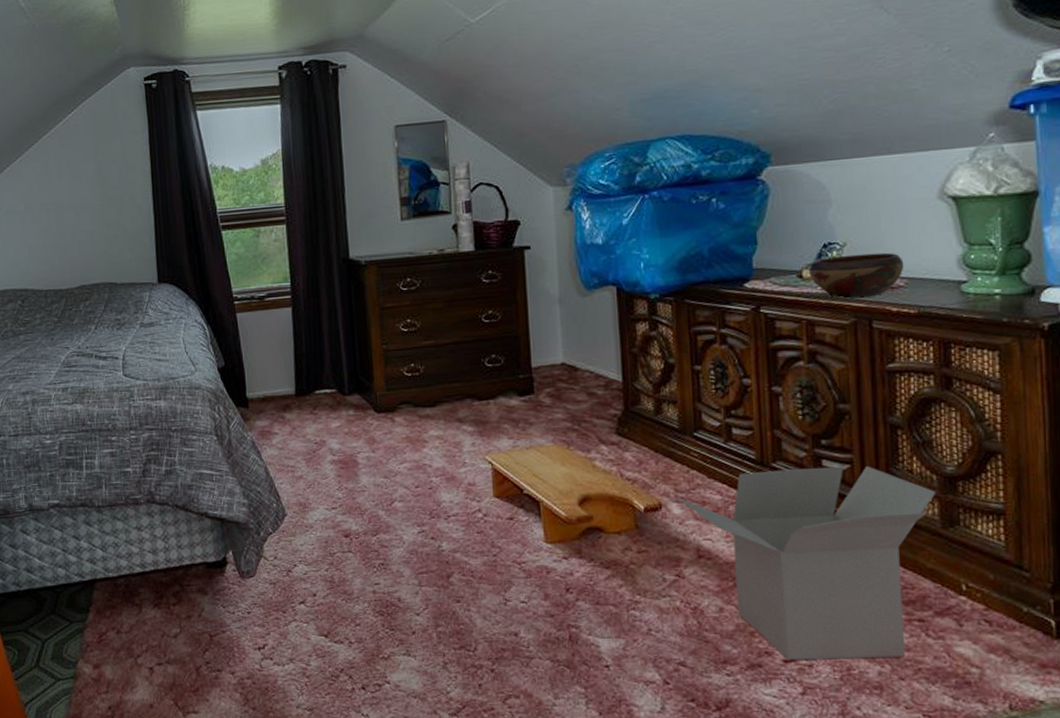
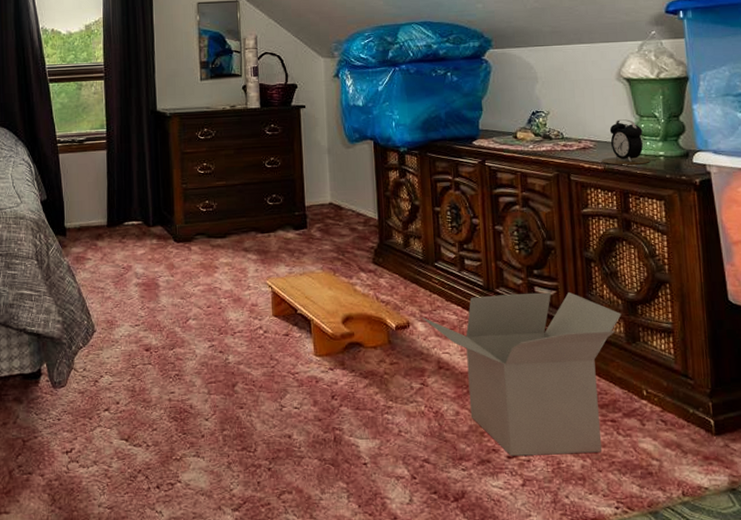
decorative bowl: present [809,252,904,298] -> none [522,120,593,155]
alarm clock: none [914,249,982,308] -> present [601,119,651,165]

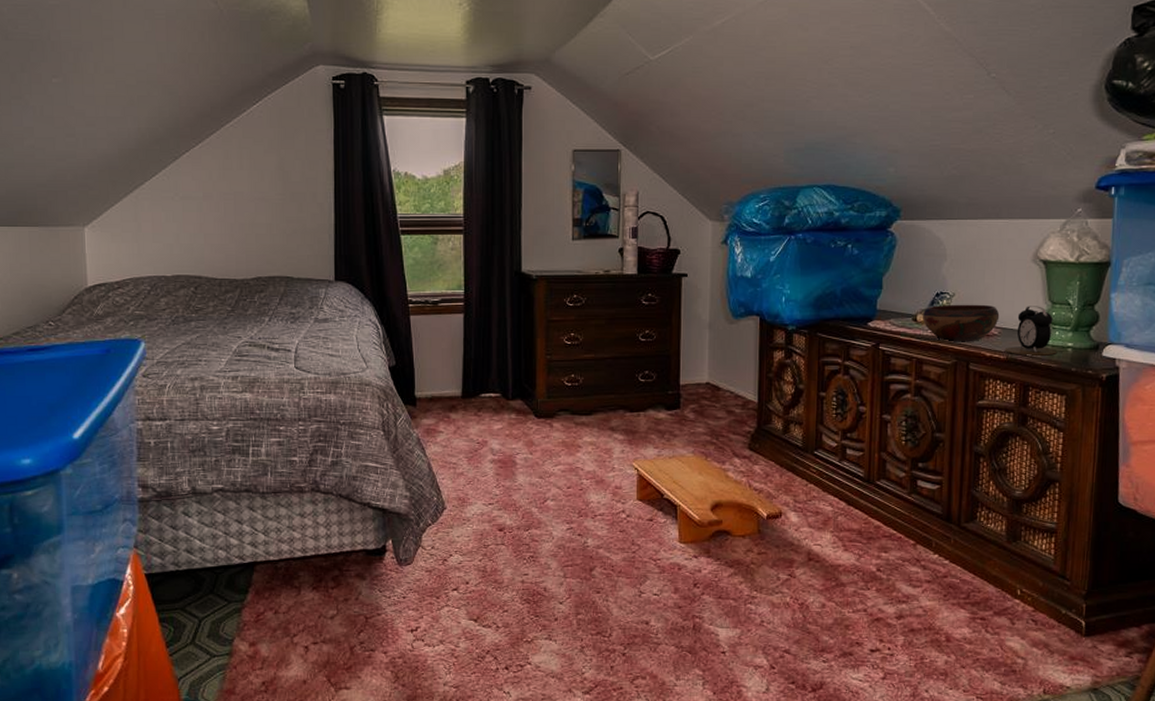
cardboard box: present [422,292,622,456] -> none [795,486,1005,650]
decorative bowl: none [522,120,593,155] -> present [923,304,1000,341]

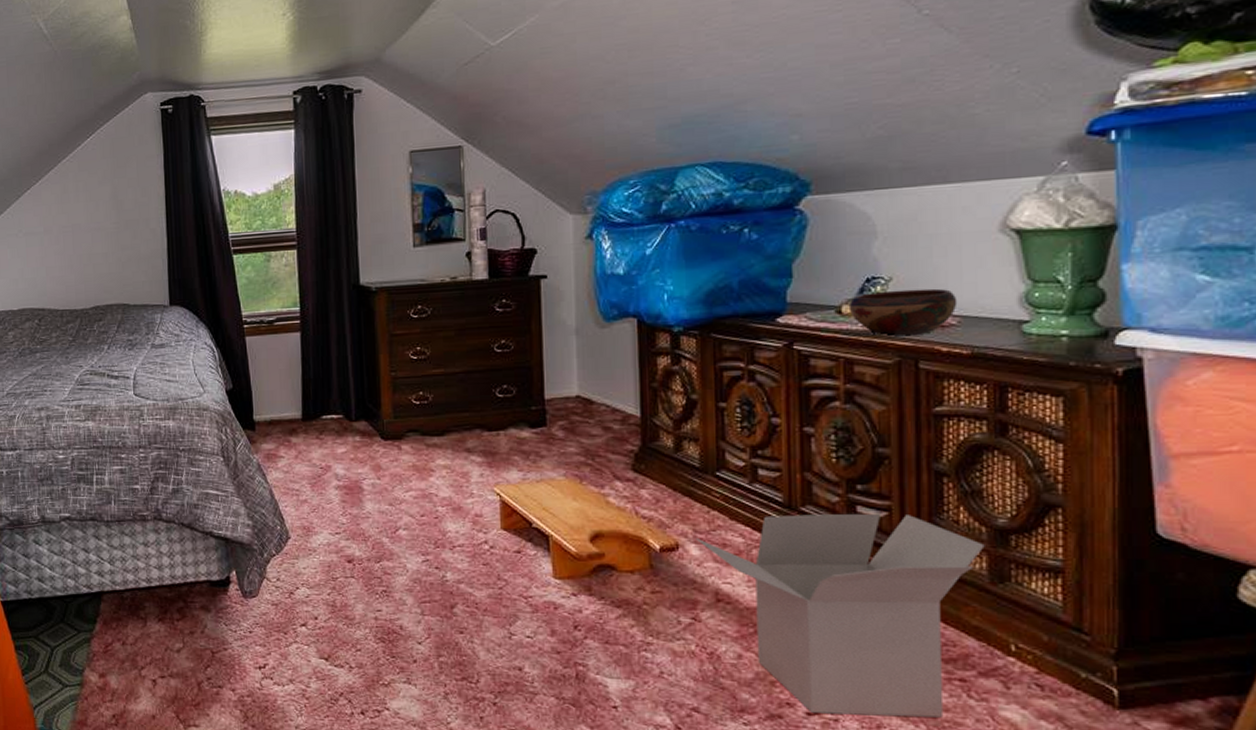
cardboard box: none [795,486,1005,650] -> present [696,513,985,718]
alarm clock: present [1004,306,1057,356] -> none [967,286,1046,349]

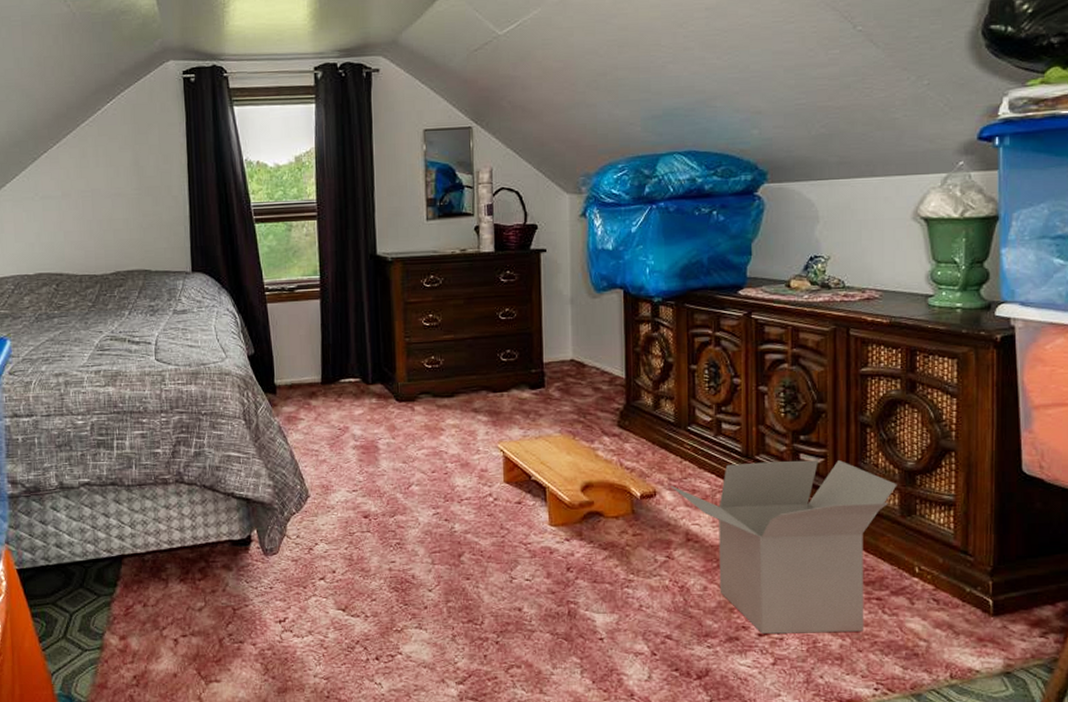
decorative bowl: present [850,288,958,335] -> none [797,266,880,307]

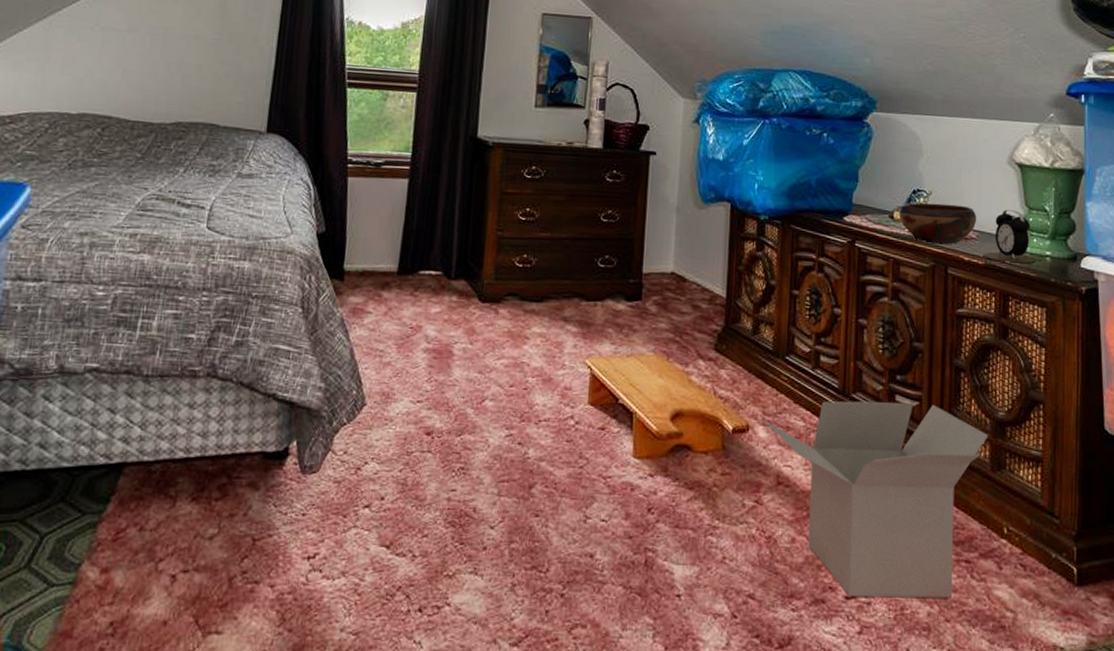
decorative bowl: none [797,266,880,307] -> present [900,203,977,244]
alarm clock: none [887,266,945,319] -> present [983,210,1036,264]

